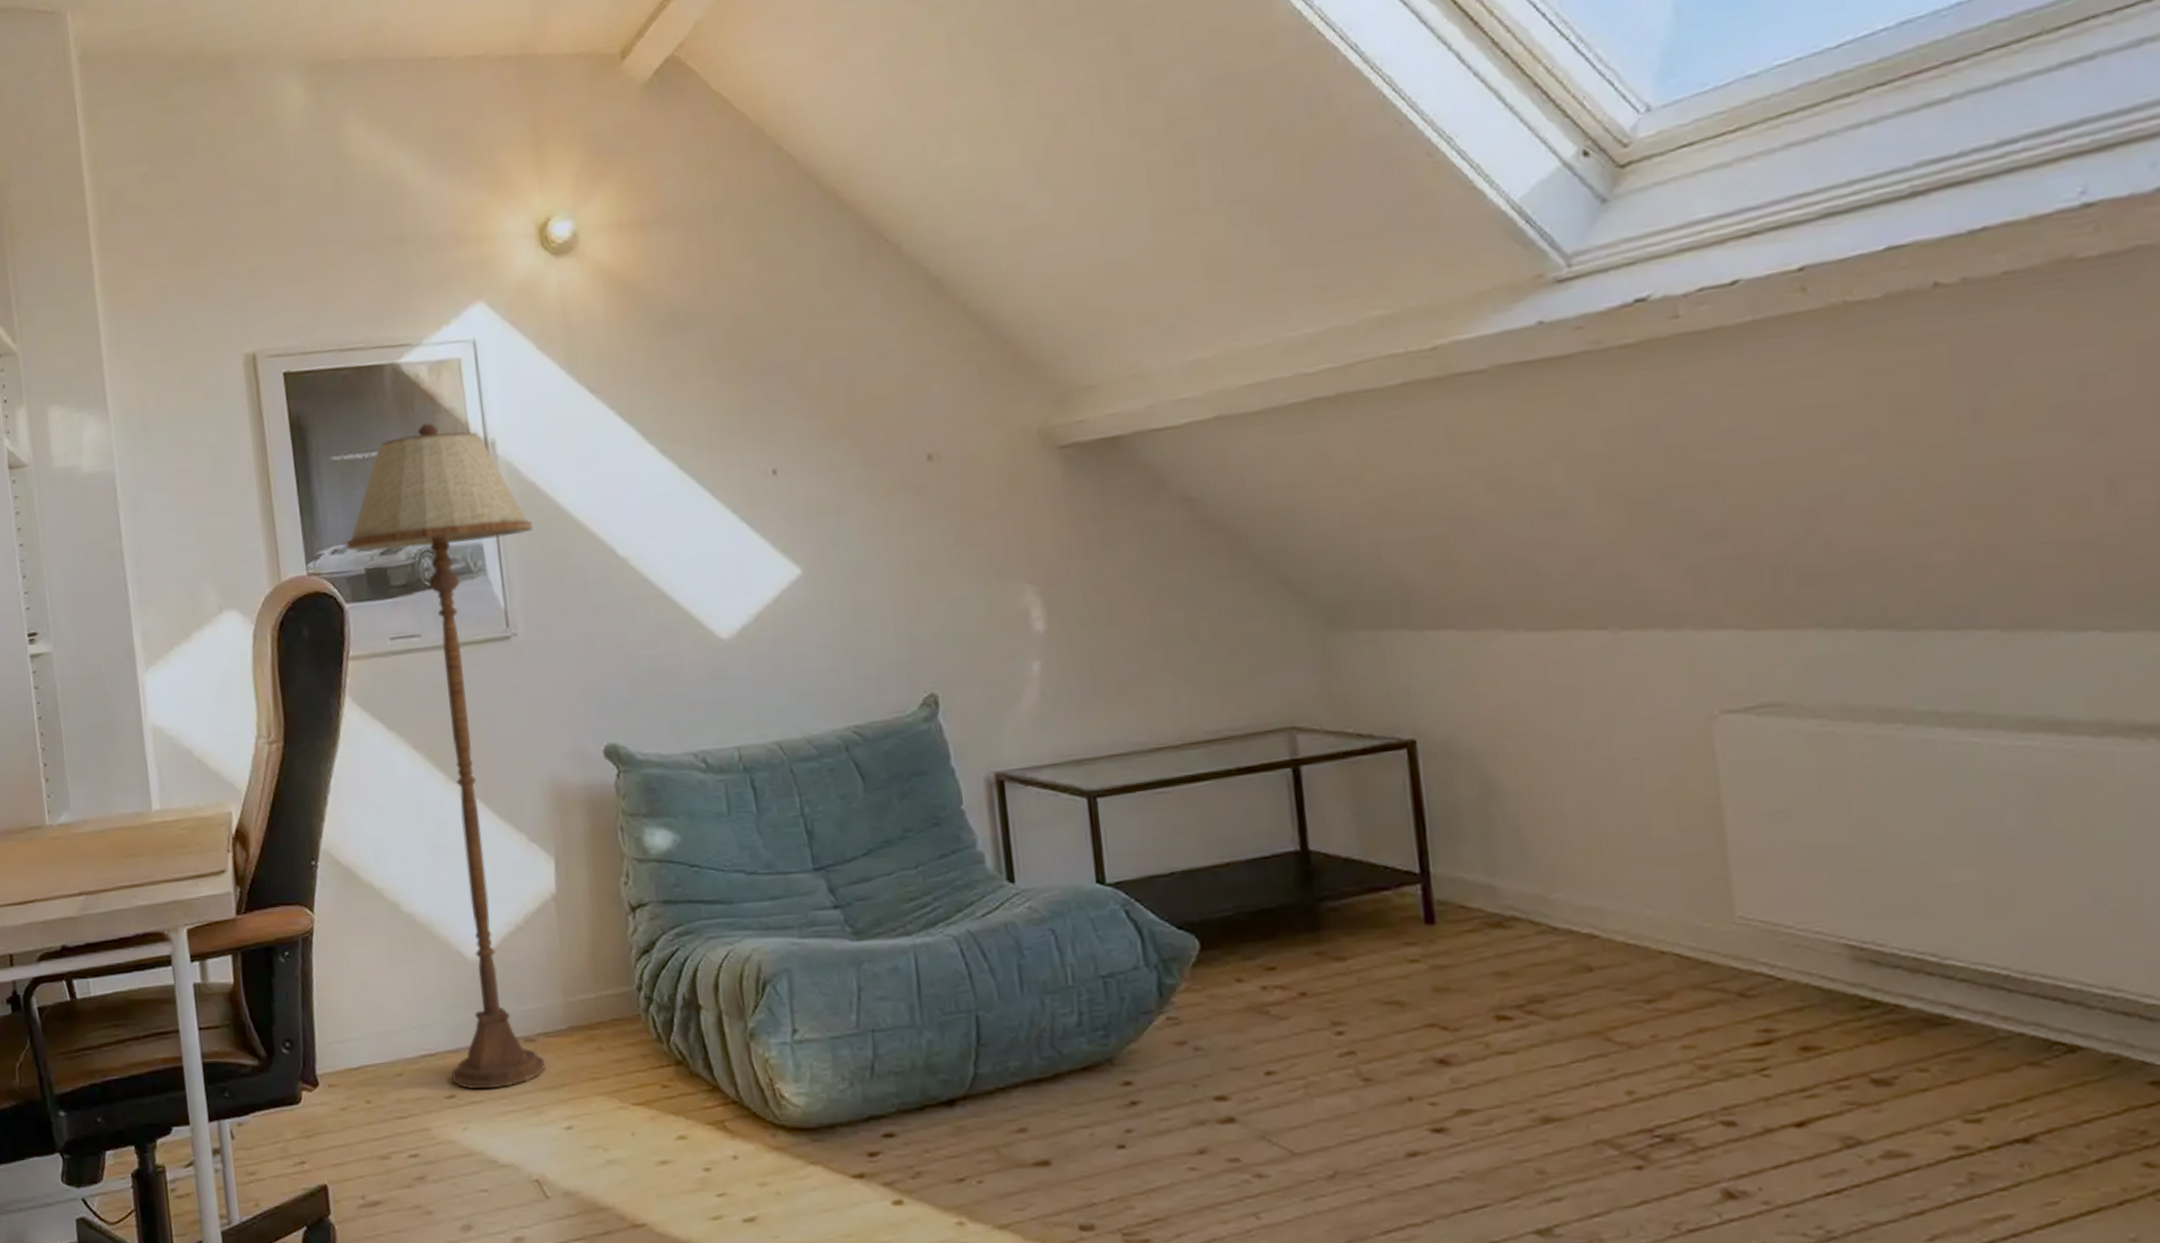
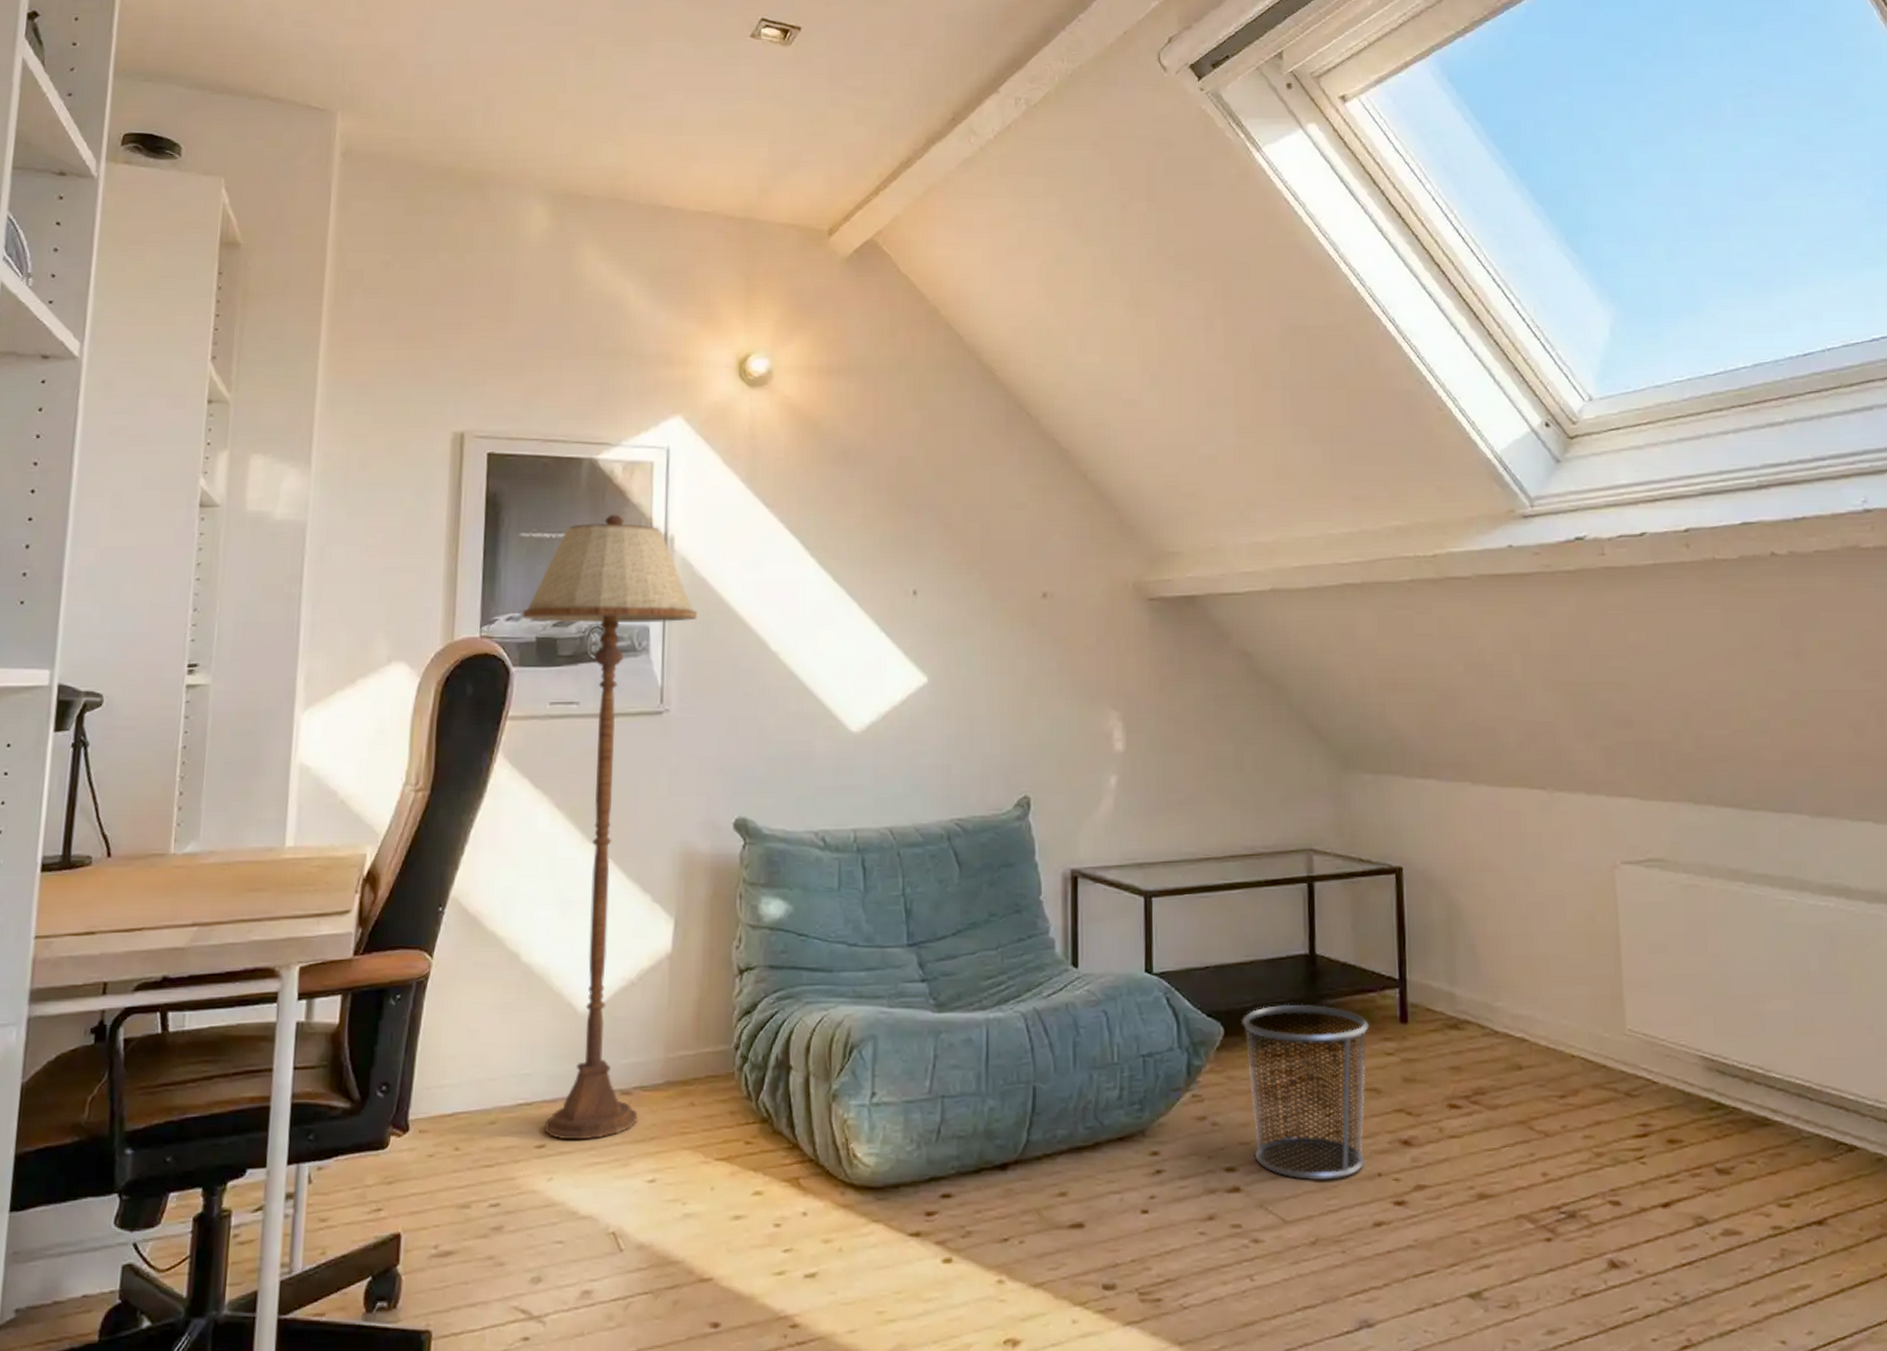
waste bin: none [1221,908,1391,1108] -> present [1242,1004,1369,1181]

